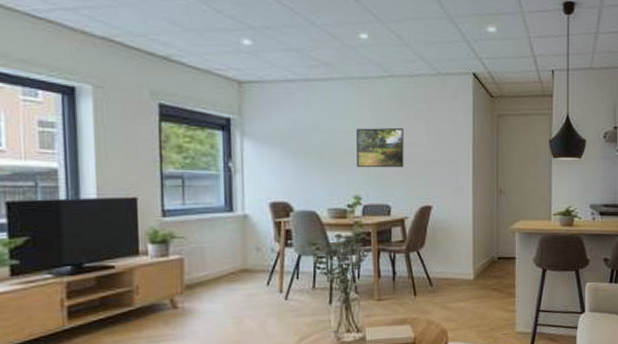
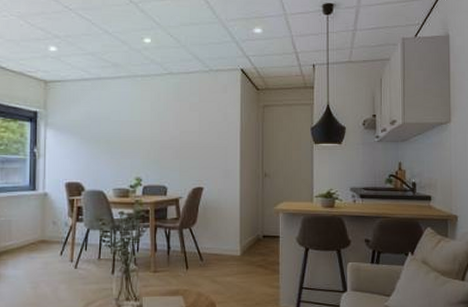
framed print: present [356,127,404,168] -> none [138,117,180,153]

